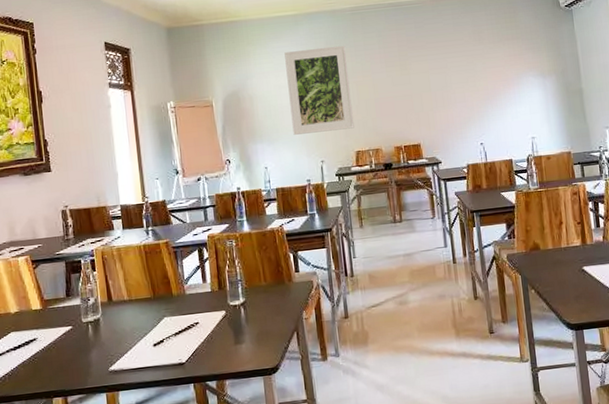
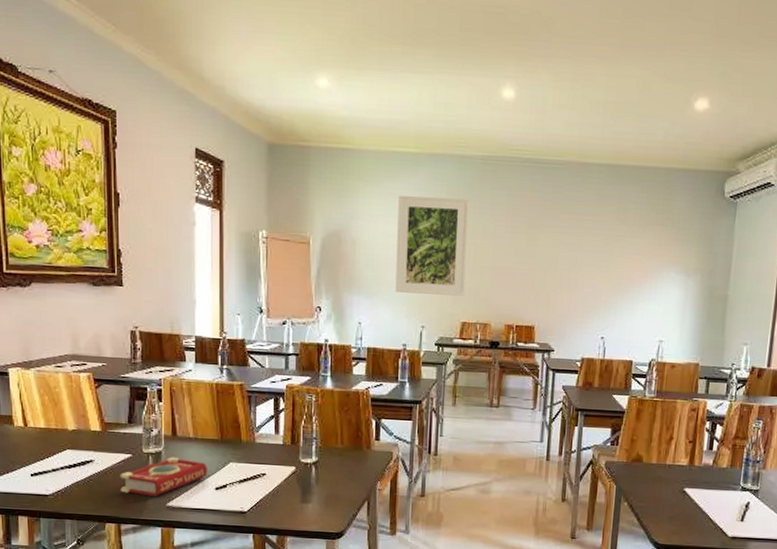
book: none [62,321,145,365] -> present [120,457,207,497]

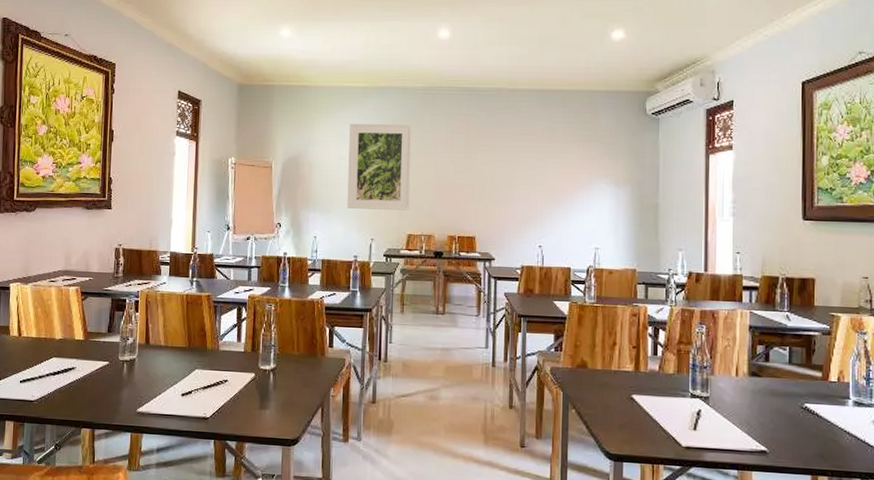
book: present [120,457,207,497] -> none [96,364,175,403]

